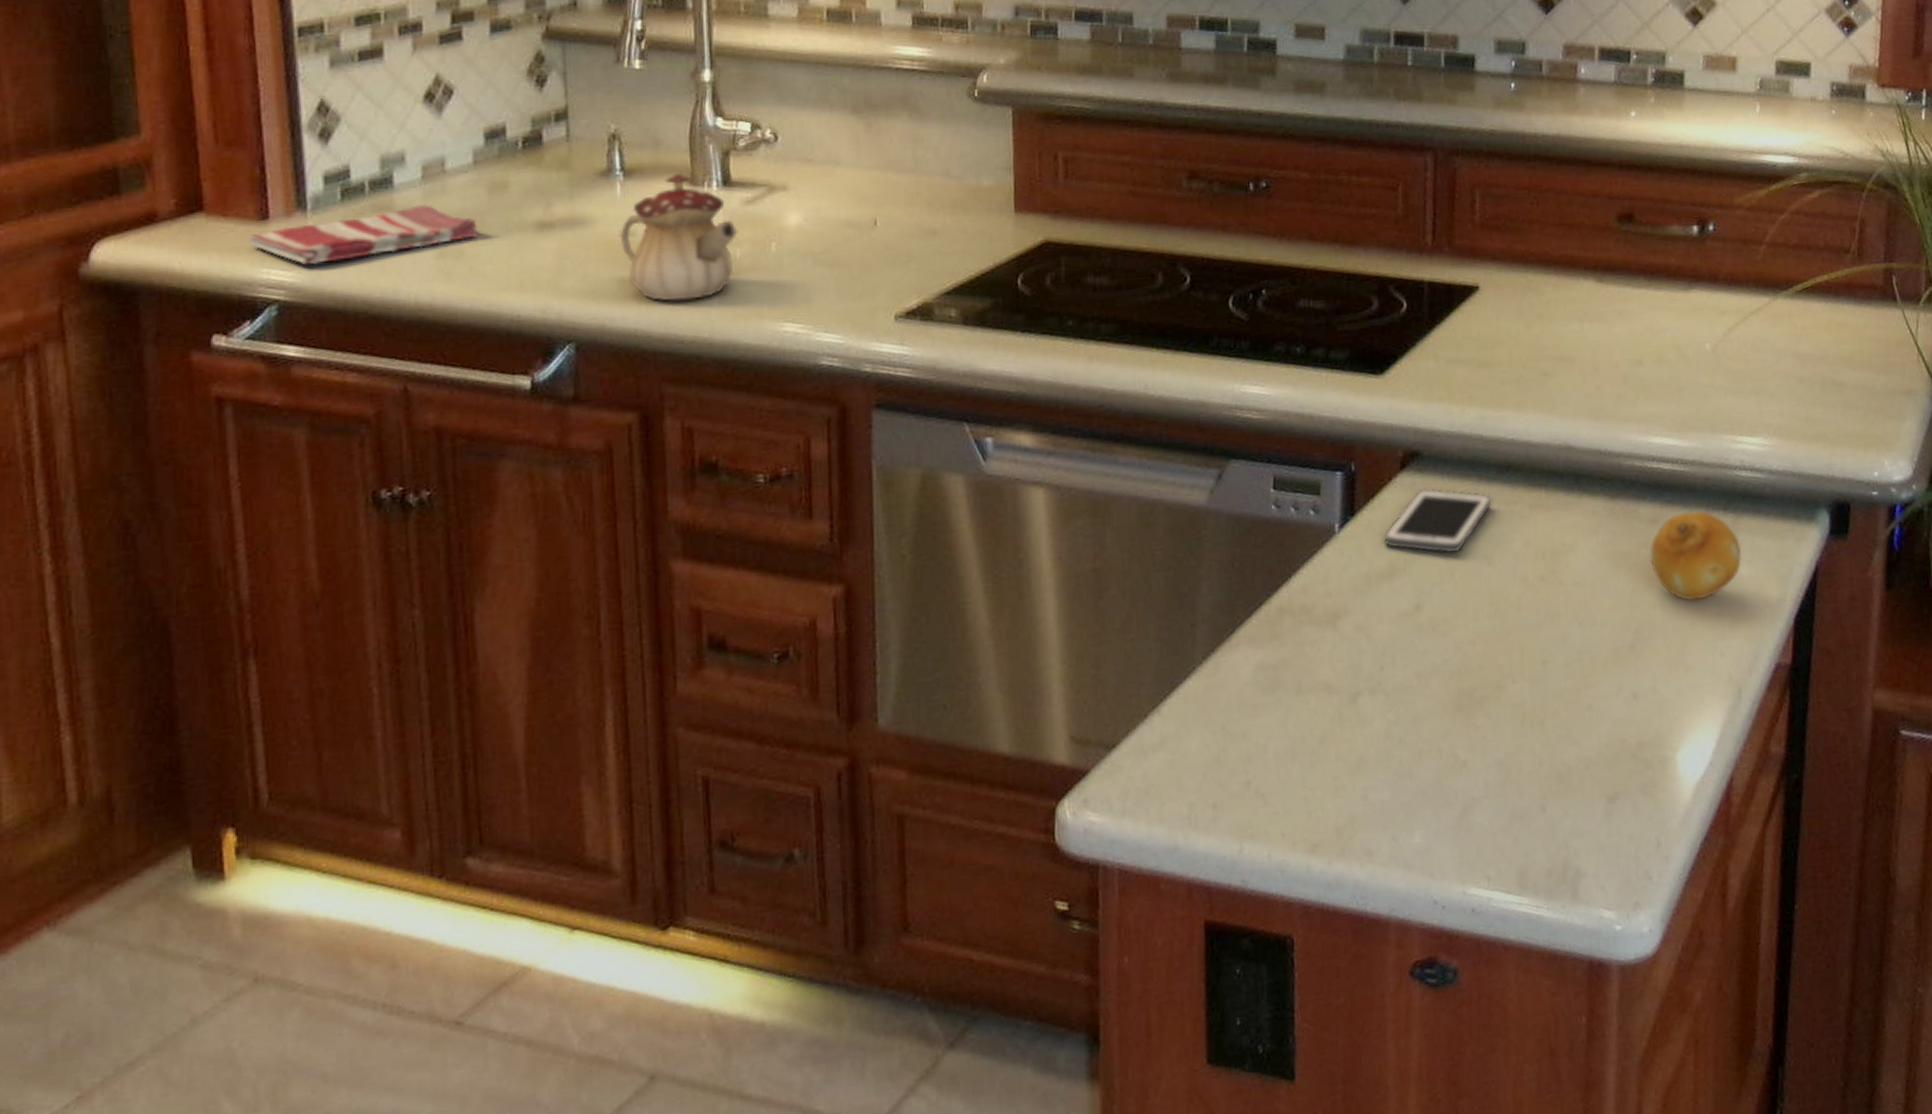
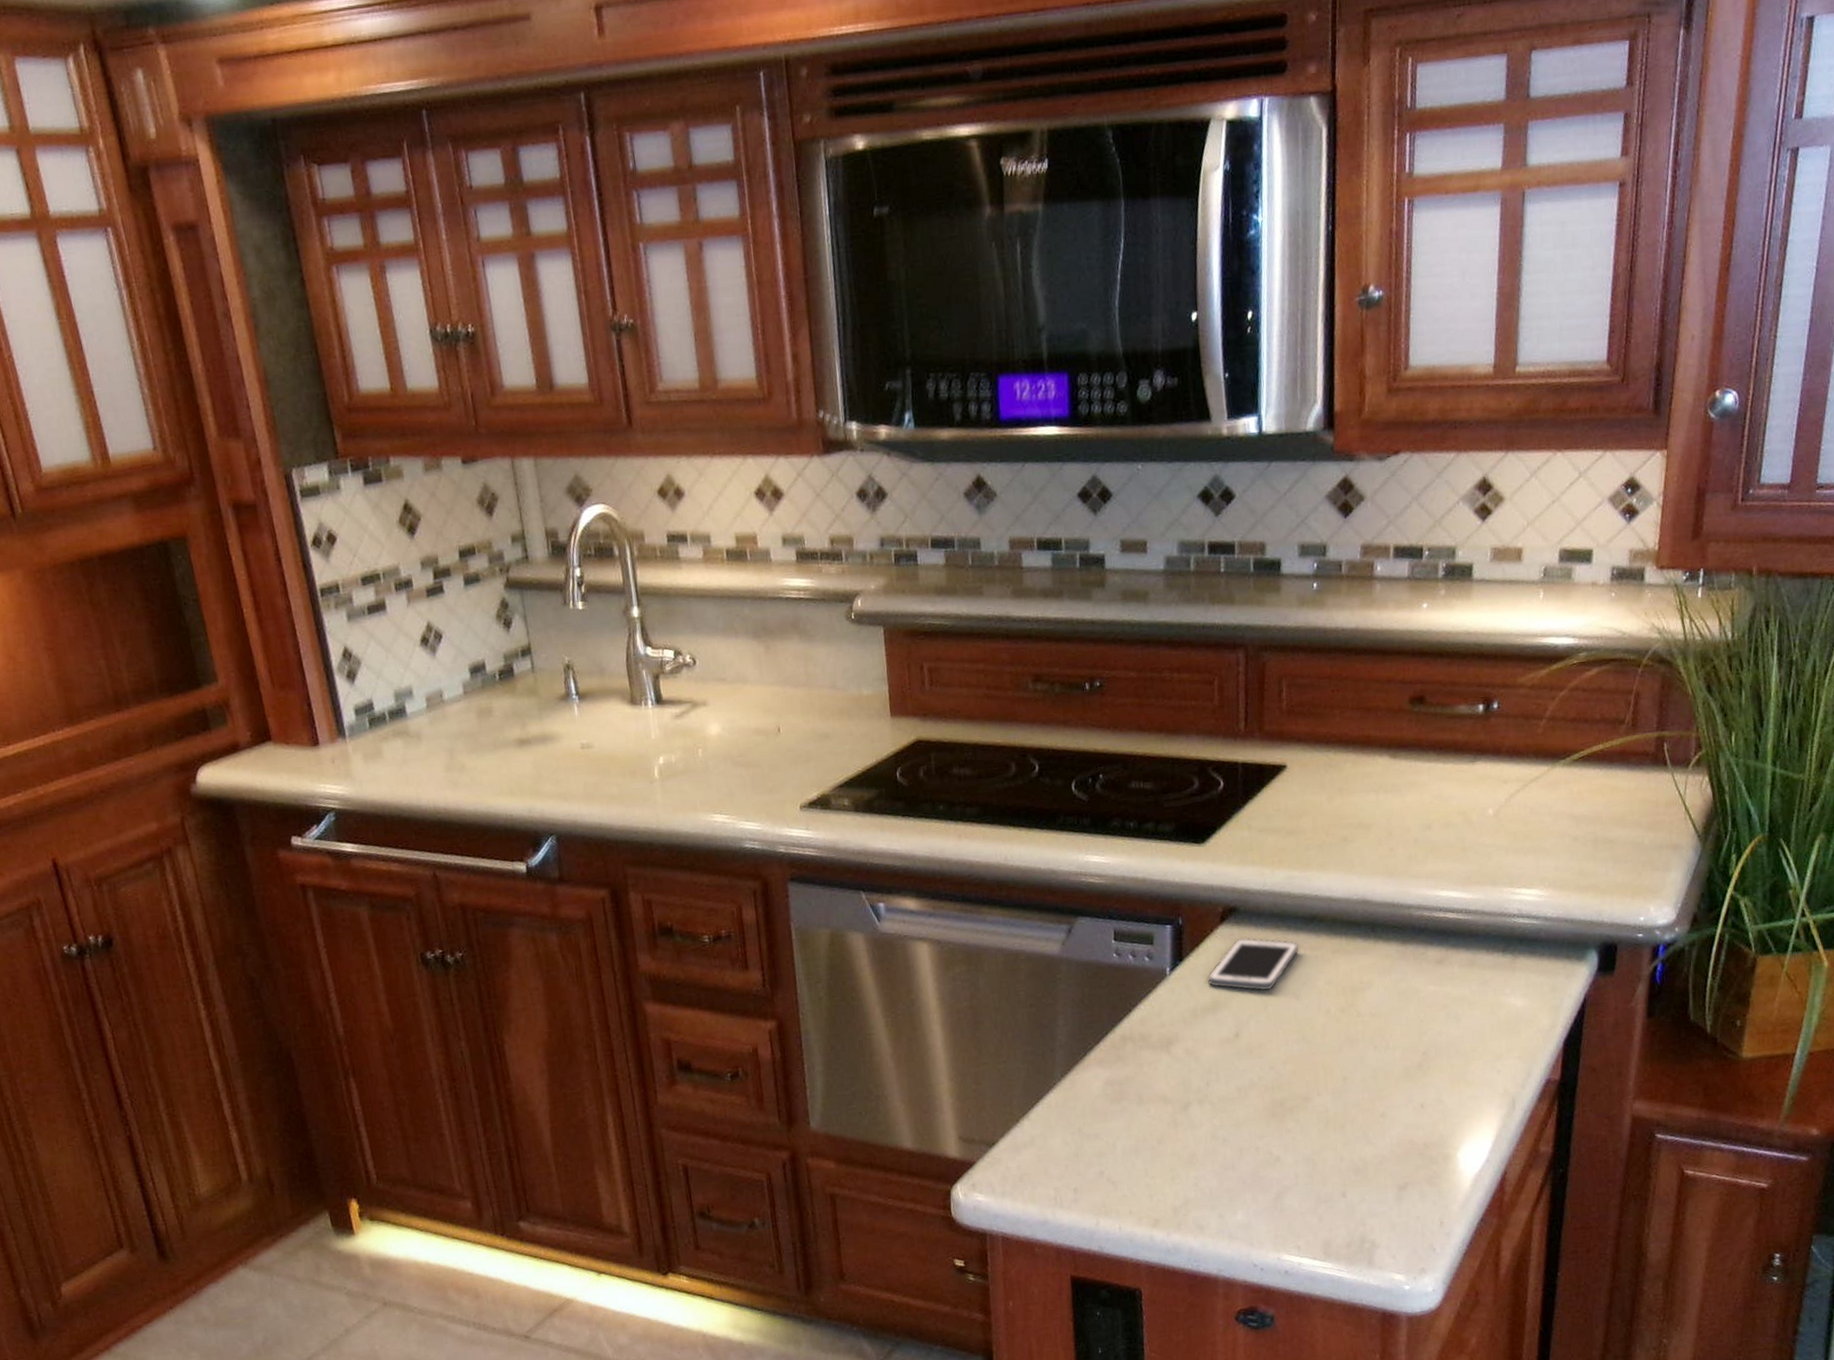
dish towel: present [248,205,479,266] -> none [306,729,475,781]
teapot: present [621,173,738,301] -> none [581,695,672,800]
fruit: present [1650,510,1741,601] -> none [1436,952,1517,1028]

